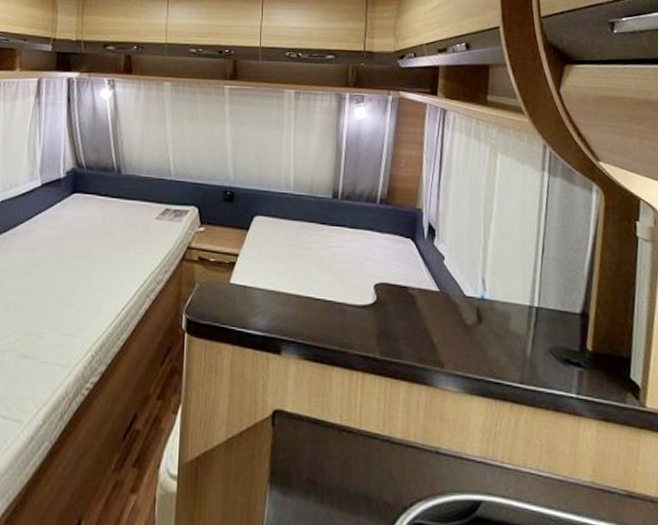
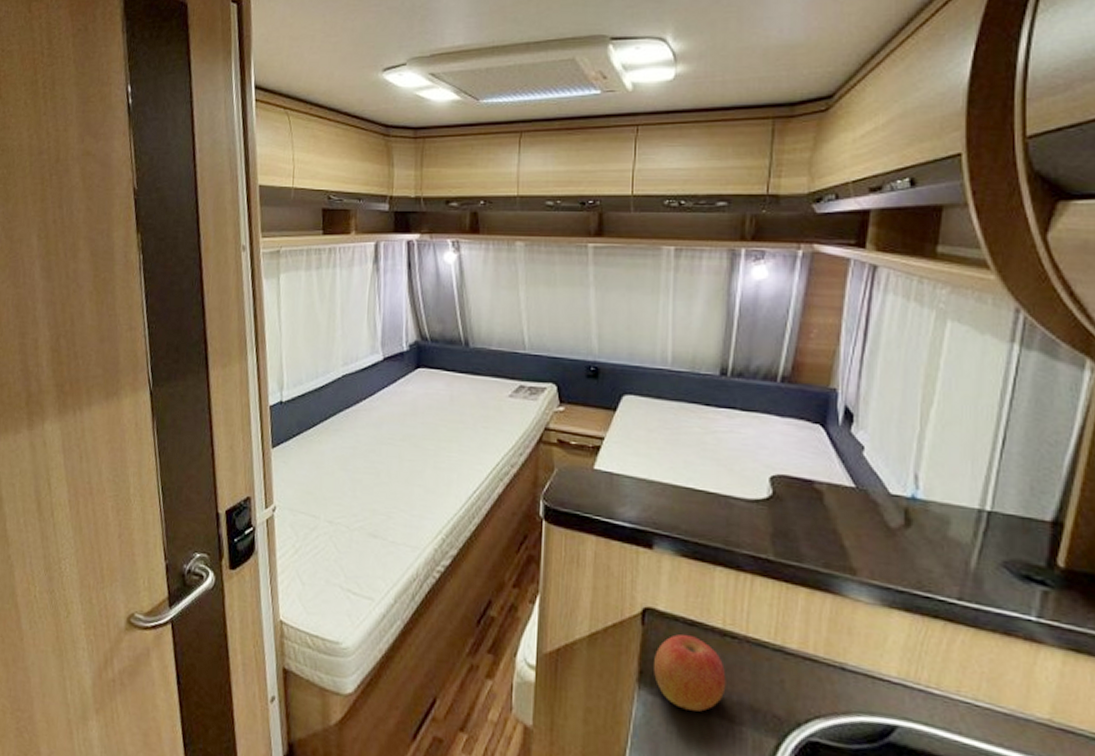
apple: none [283,432,345,506] -> present [654,634,726,712]

